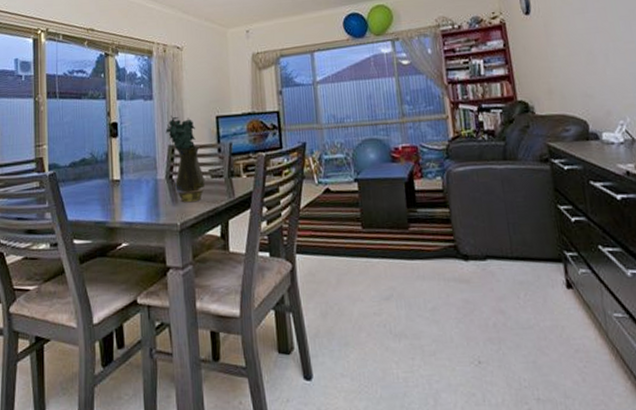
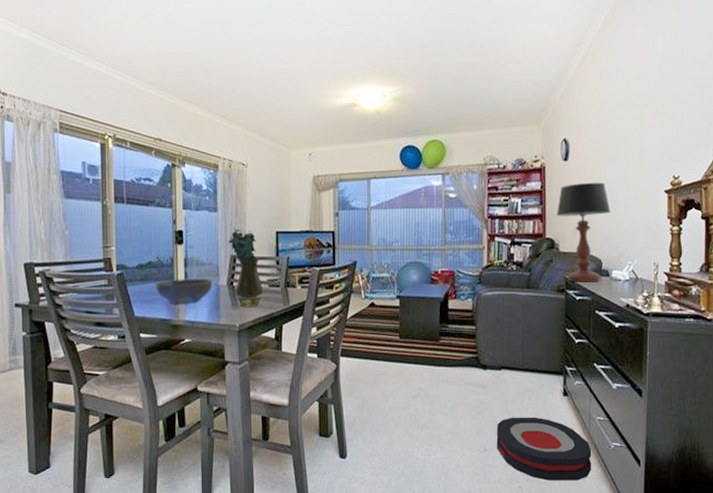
bowl: none [89,173,150,204] -> present [155,279,213,305]
robot vacuum: none [490,317,619,400] -> present [496,417,592,481]
table lamp: none [525,34,590,150] -> present [556,182,611,283]

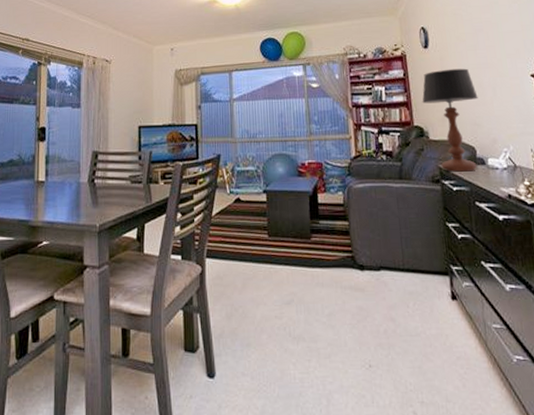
bowl: present [155,279,213,305] -> none [15,176,73,204]
vase: present [228,227,264,307] -> none [90,123,125,206]
robot vacuum: present [496,417,592,481] -> none [380,325,495,404]

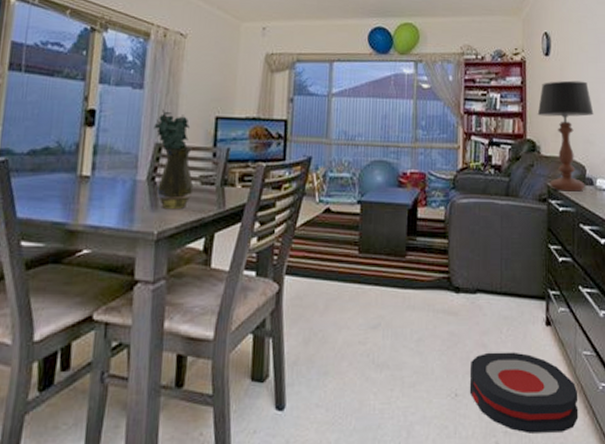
vase: none [90,123,125,206] -> present [153,109,194,210]
robot vacuum: none [380,325,495,404] -> present [469,352,579,433]

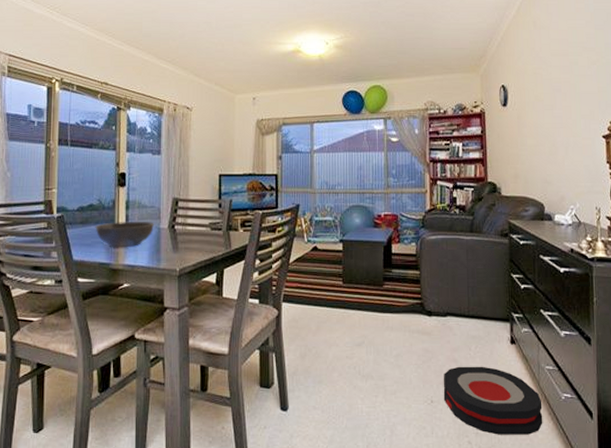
bowl: none [49,170,128,204] -> present [95,222,154,248]
vase: present [153,109,194,210] -> none [171,170,205,251]
table lamp: present [537,80,594,192] -> none [497,127,551,227]

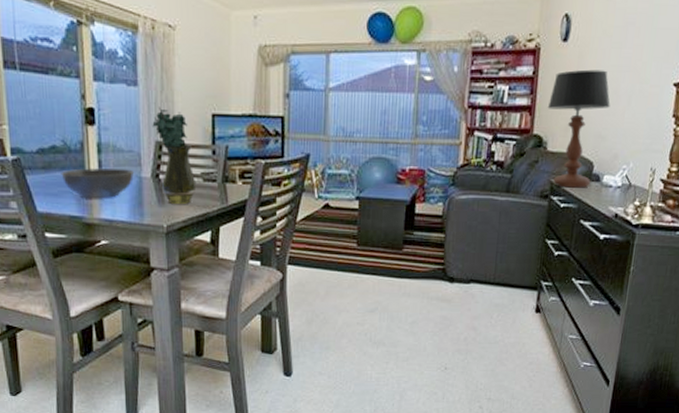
vase: none [171,170,205,251] -> present [152,107,197,205]
robot vacuum: present [443,366,543,435] -> none [458,334,560,401]
table lamp: none [497,127,551,227] -> present [547,69,610,188]

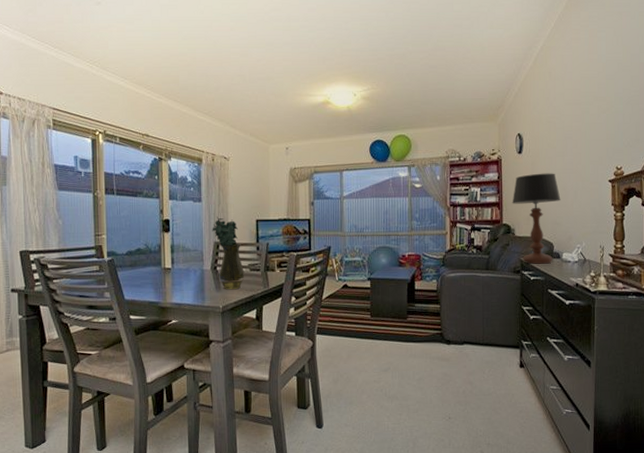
bowl: present [61,168,134,199] -> none [143,264,197,288]

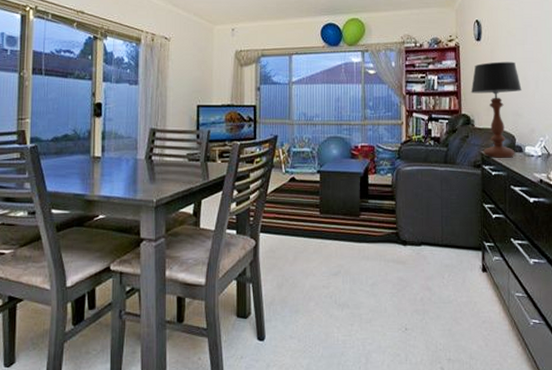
vase: present [212,216,245,290] -> none [148,101,183,182]

